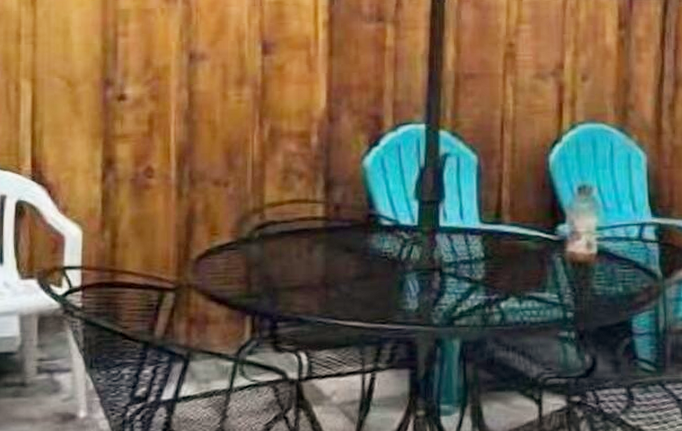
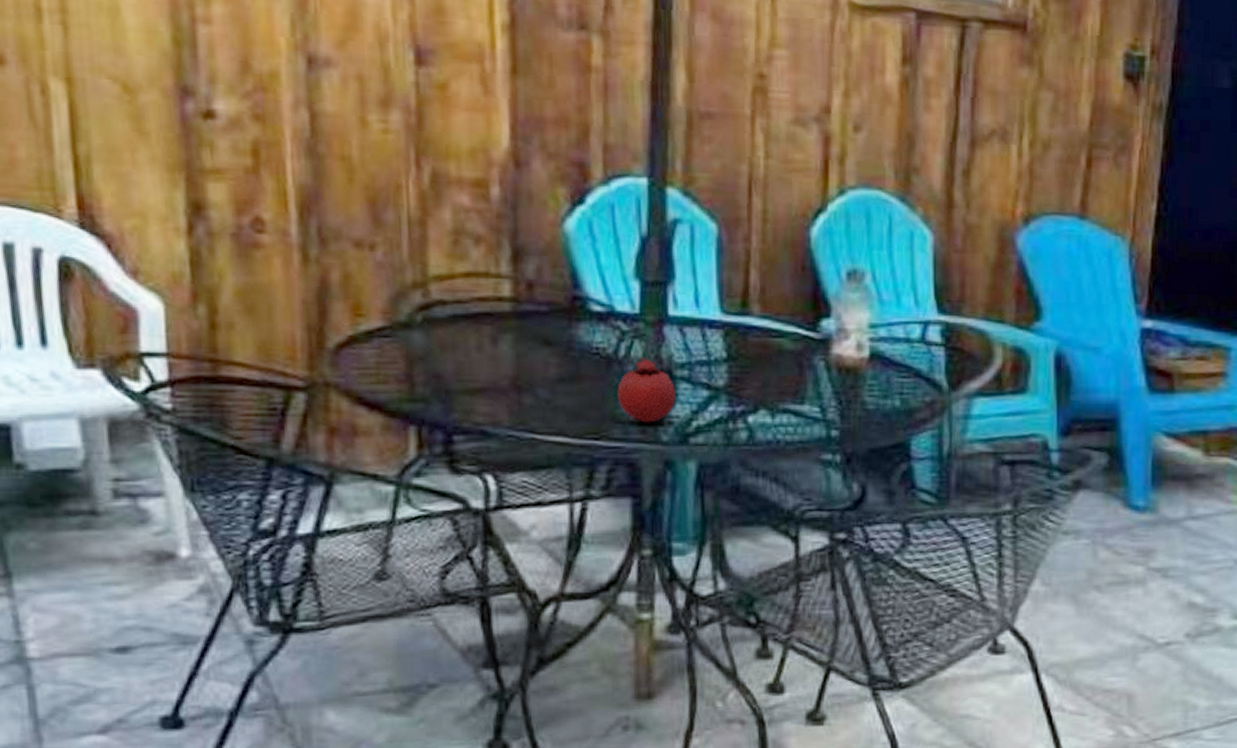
fruit: none [400,259,444,310] -> present [617,357,676,423]

